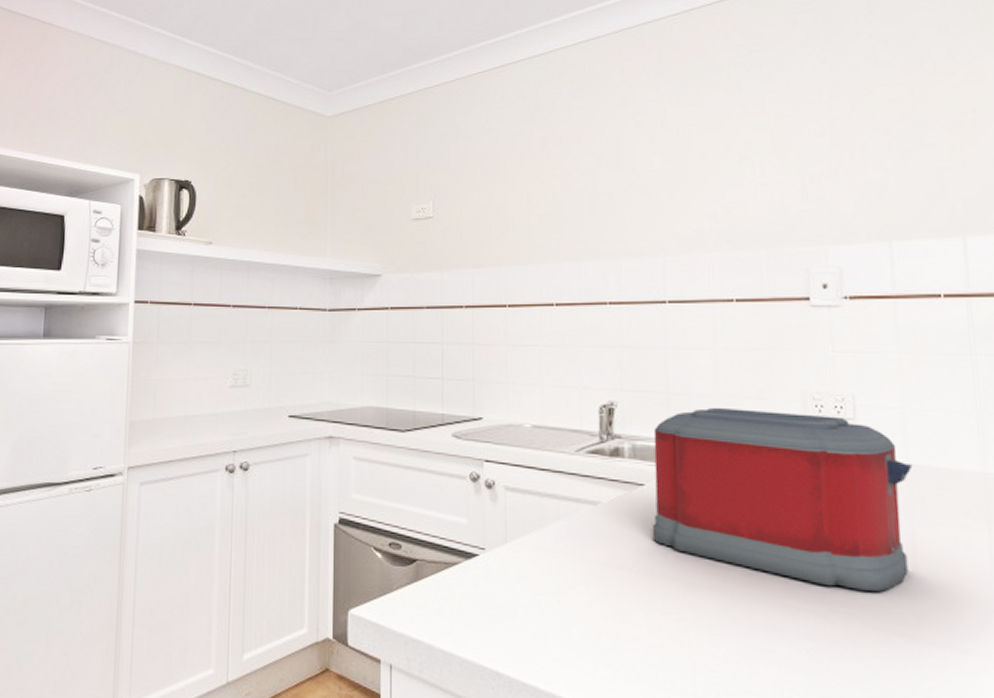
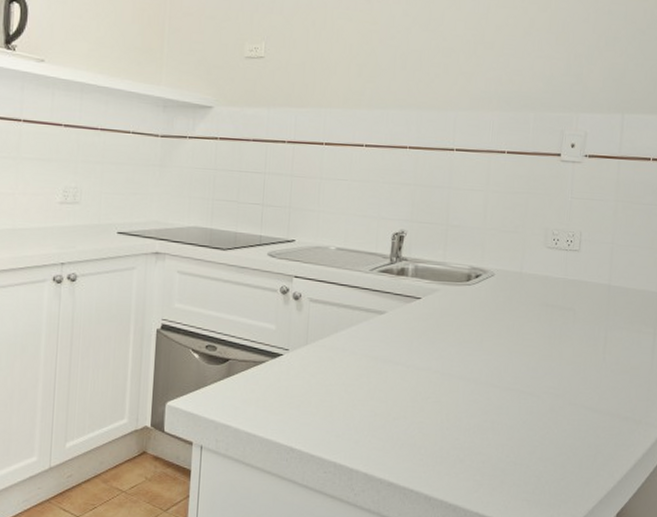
toaster: present [652,407,913,592] -> none [423,237,613,378]

